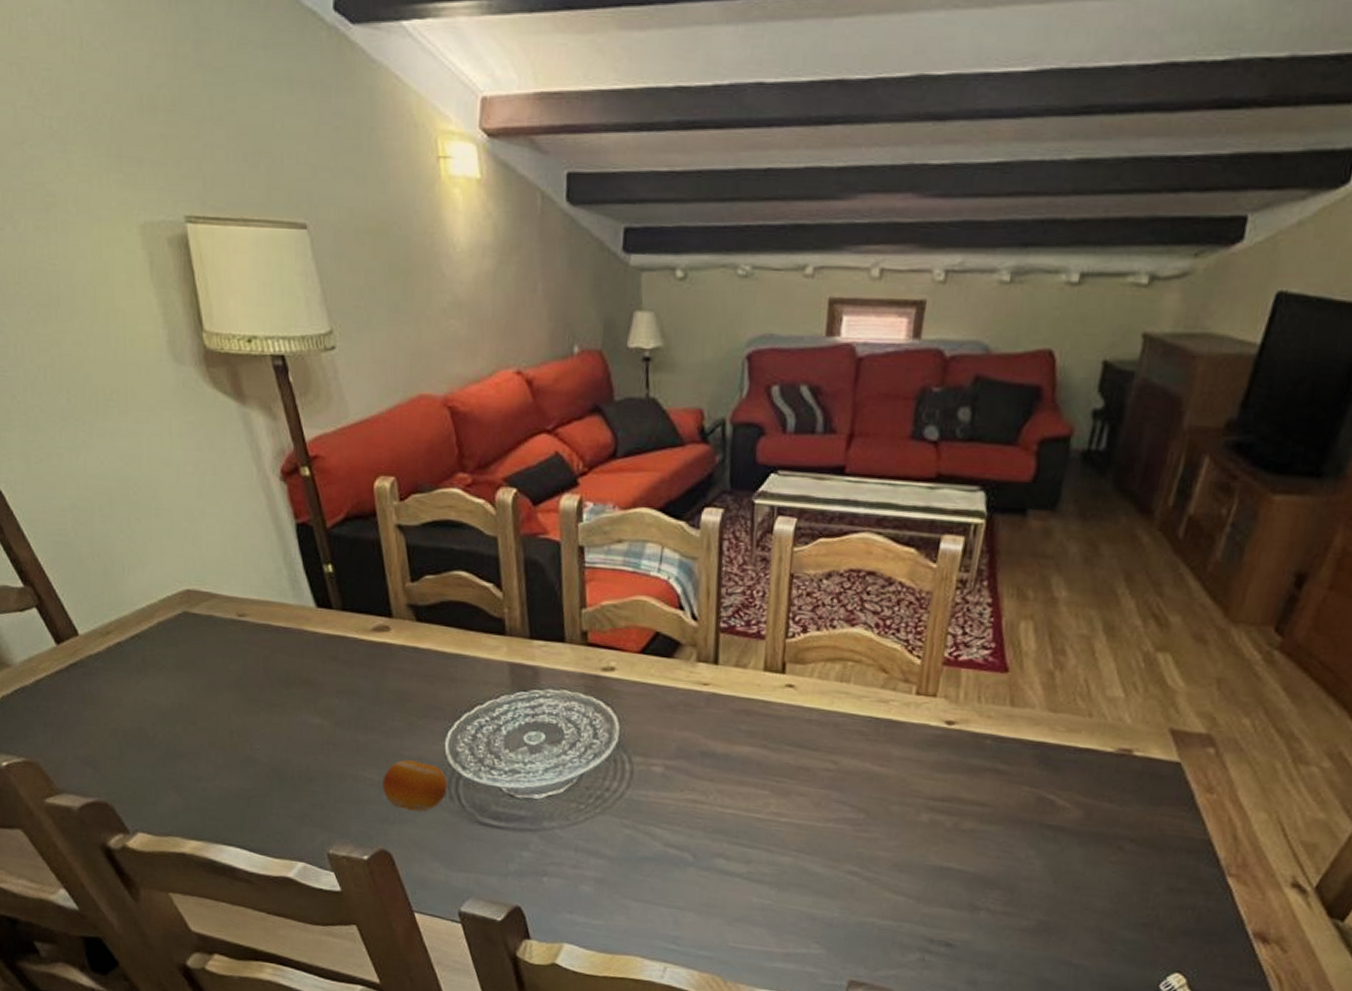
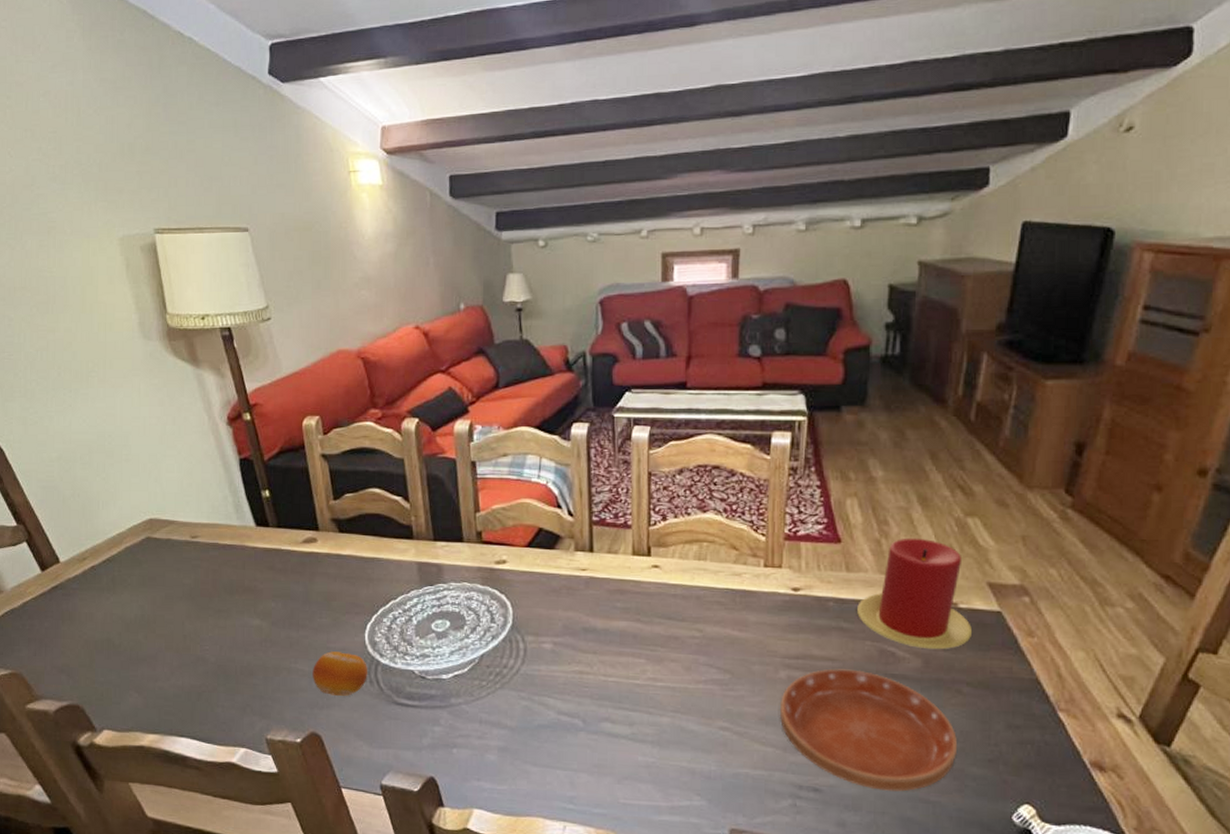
saucer: none [916,814,1112,952] -> present [780,668,958,792]
candle: none [1017,671,1146,801] -> present [857,537,973,650]

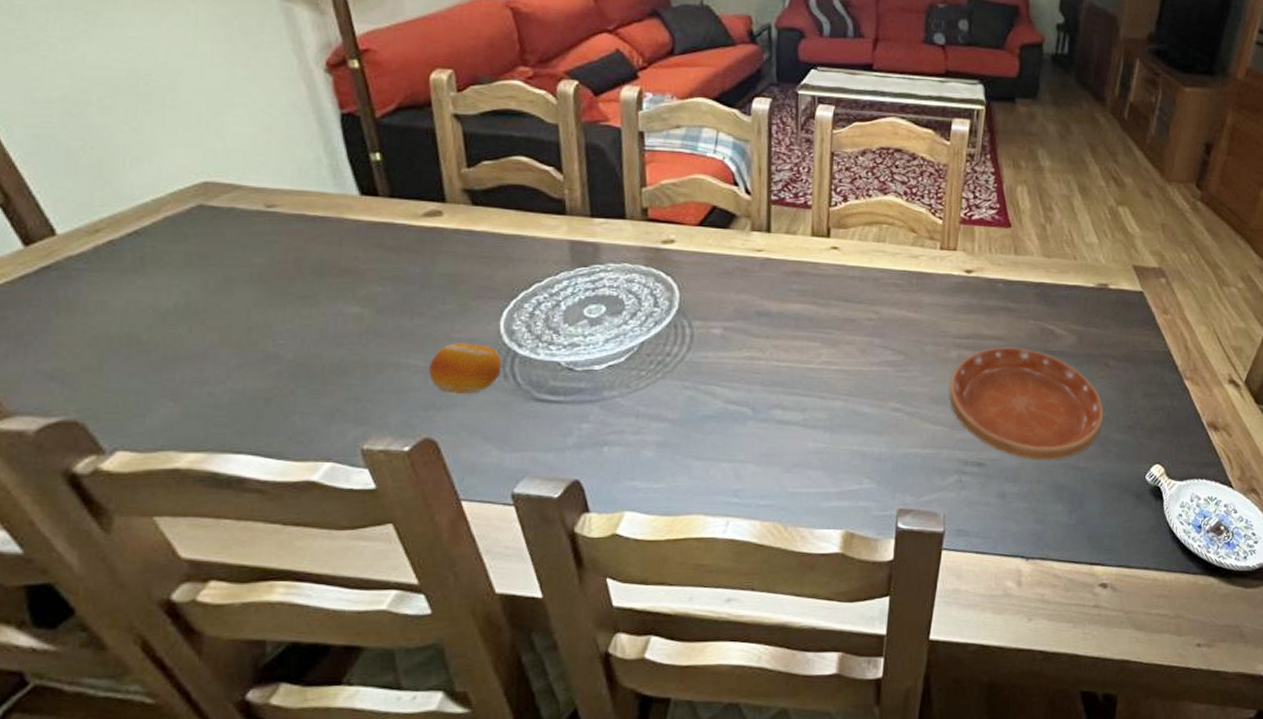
candle: present [857,537,973,650] -> none [1023,223,1120,327]

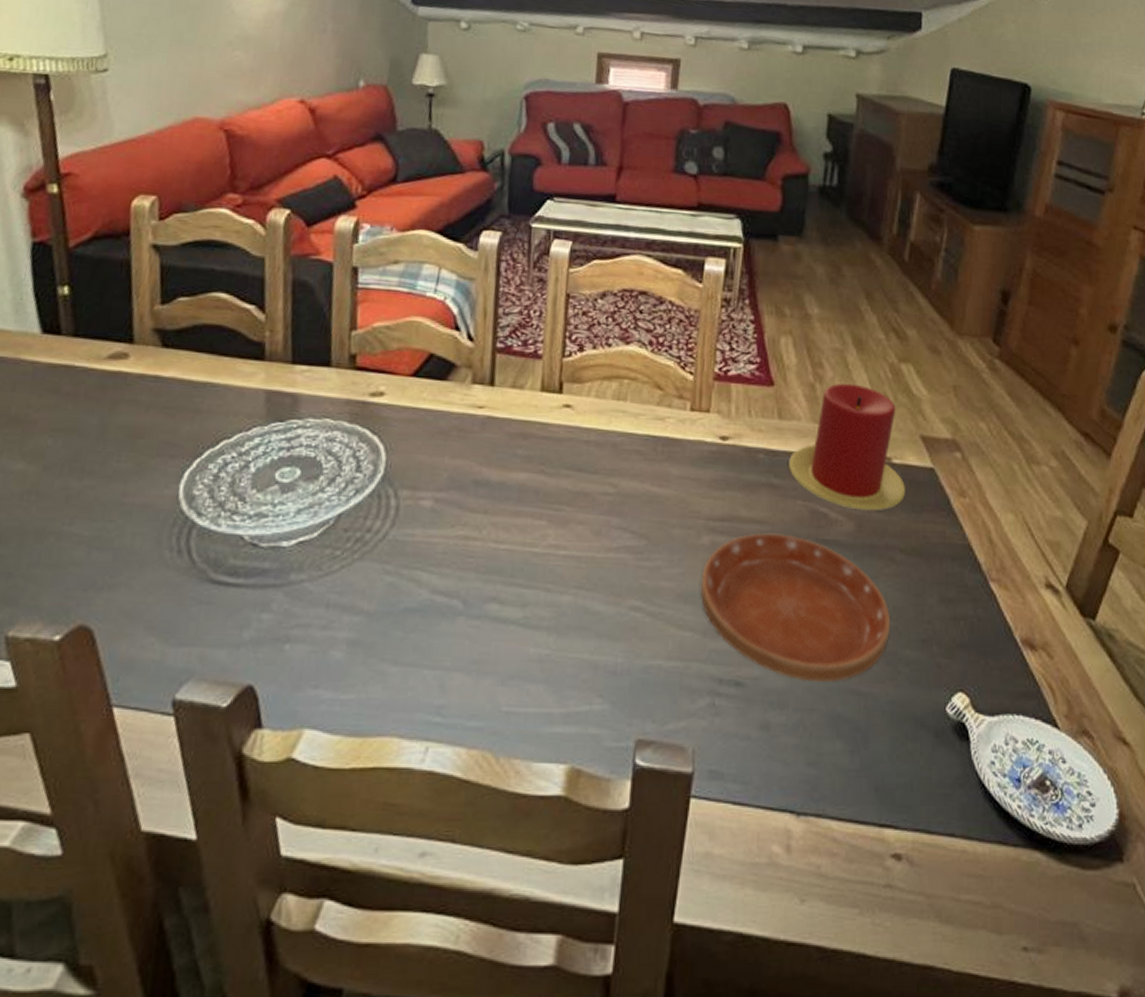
fruit: present [429,343,502,394] -> none [92,508,177,572]
candle: none [1023,223,1120,327] -> present [789,383,906,511]

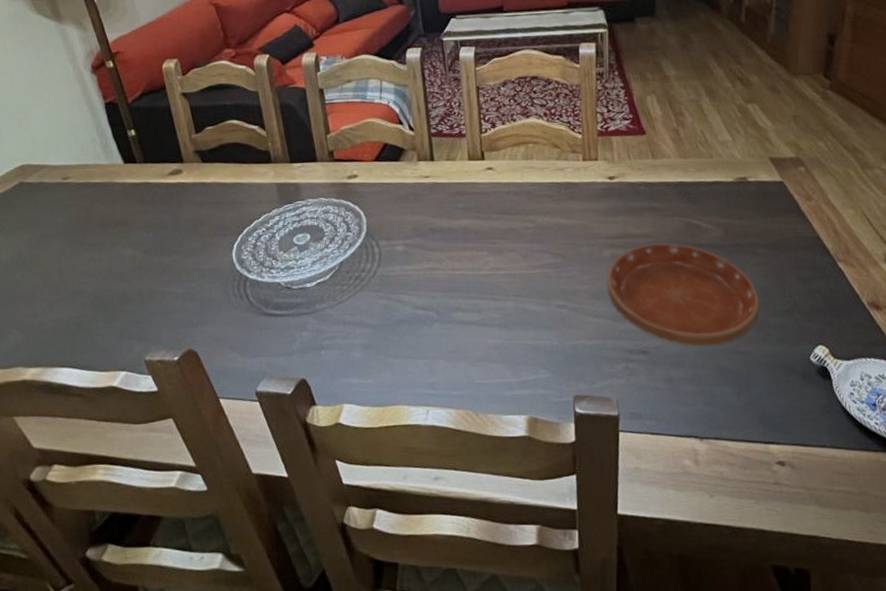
candle: present [789,383,906,511] -> none [664,124,762,220]

